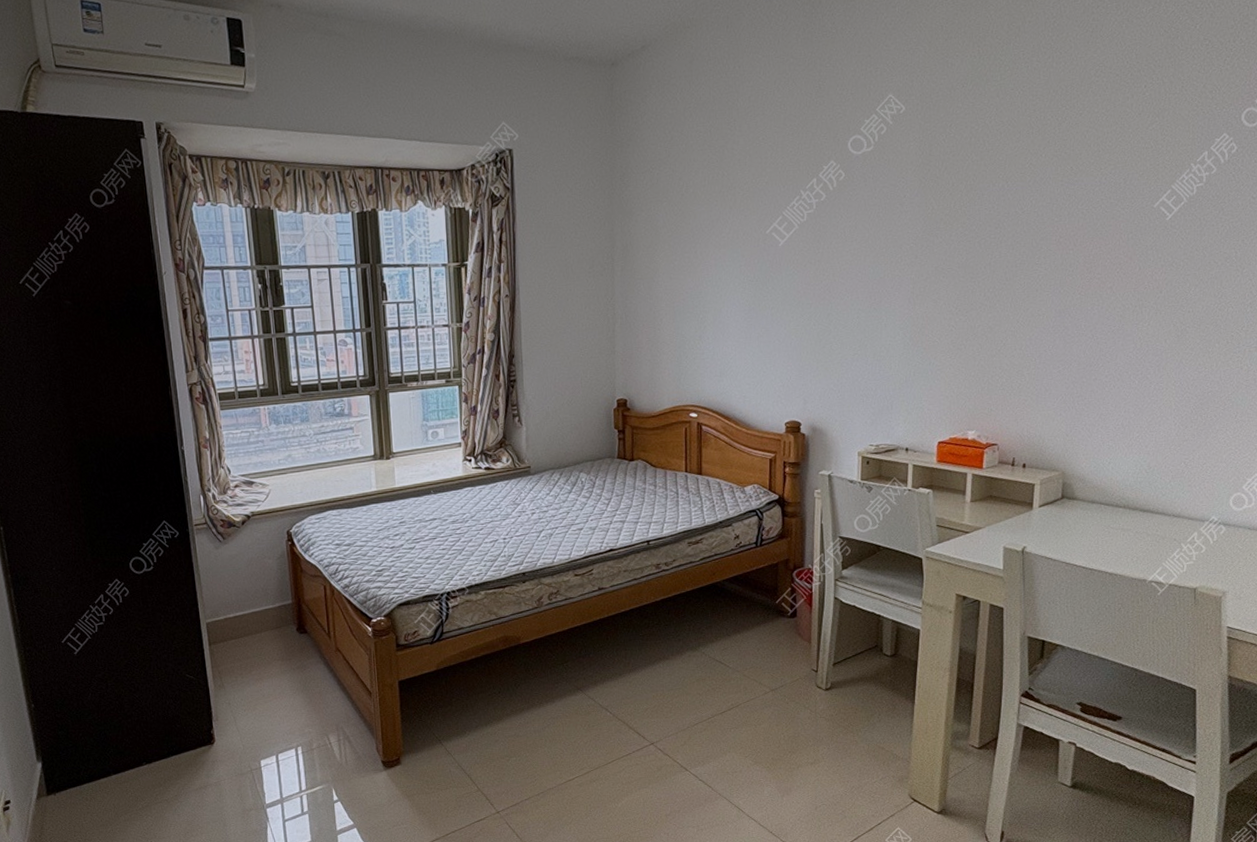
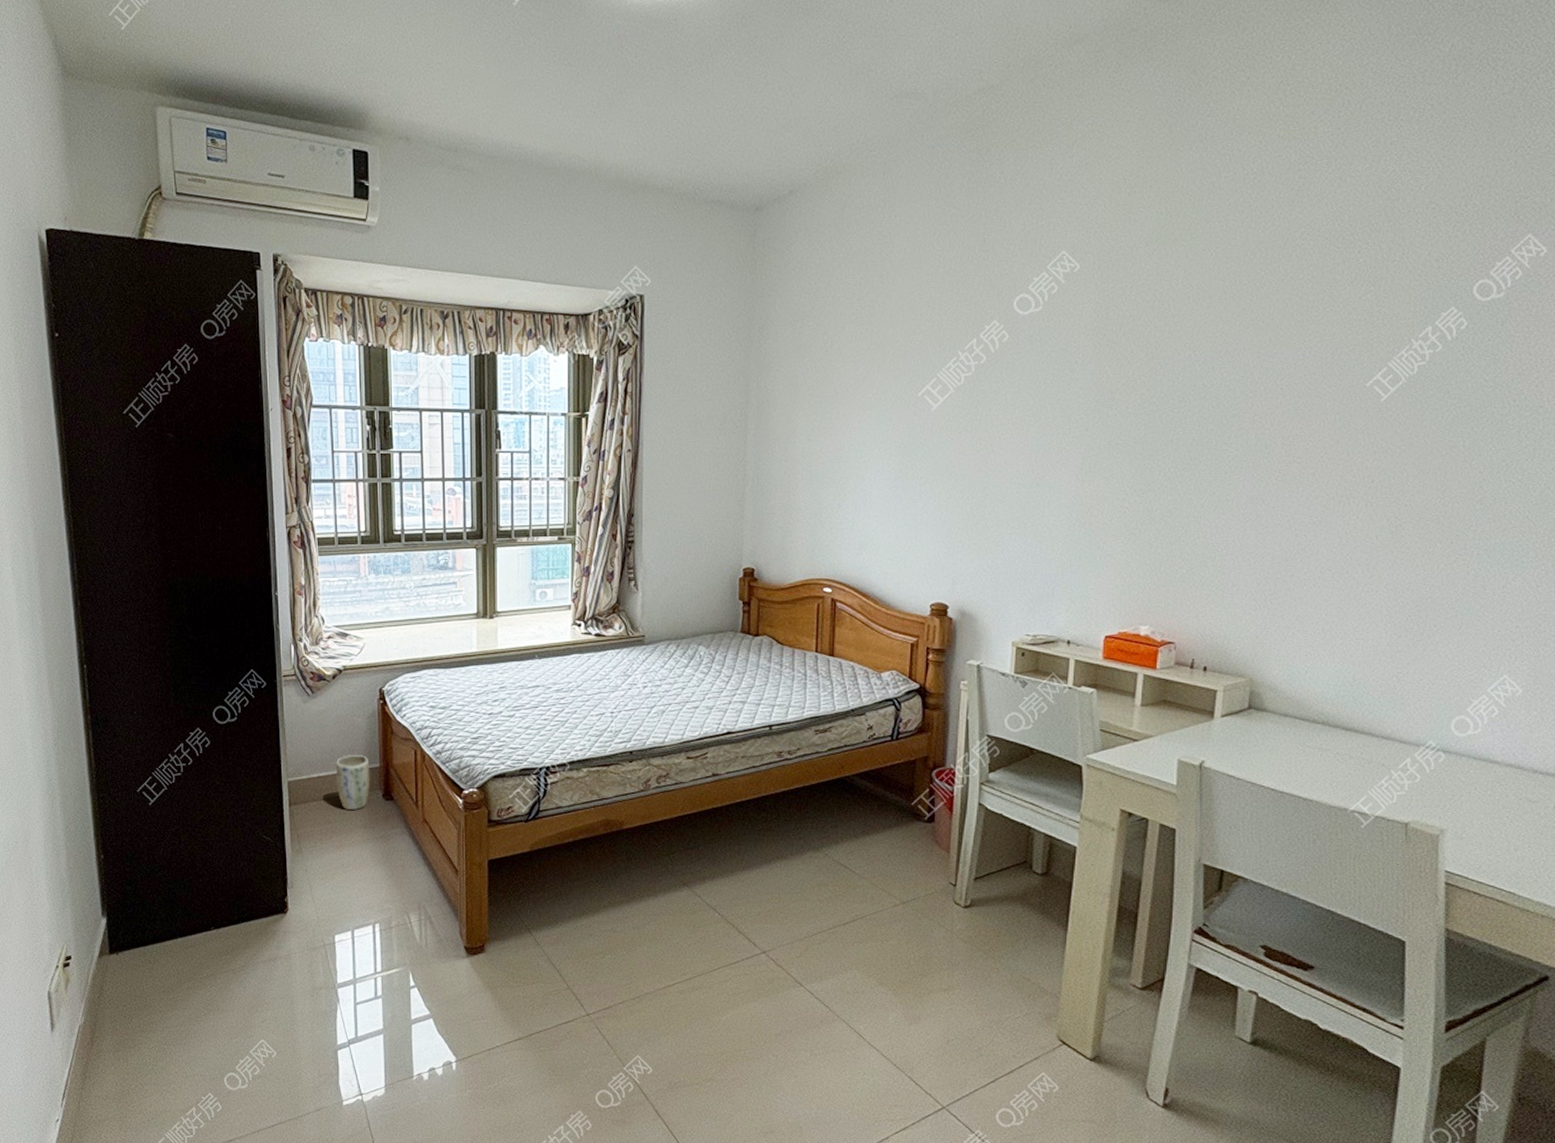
plant pot: none [251,594,284,645] -> present [336,755,370,810]

